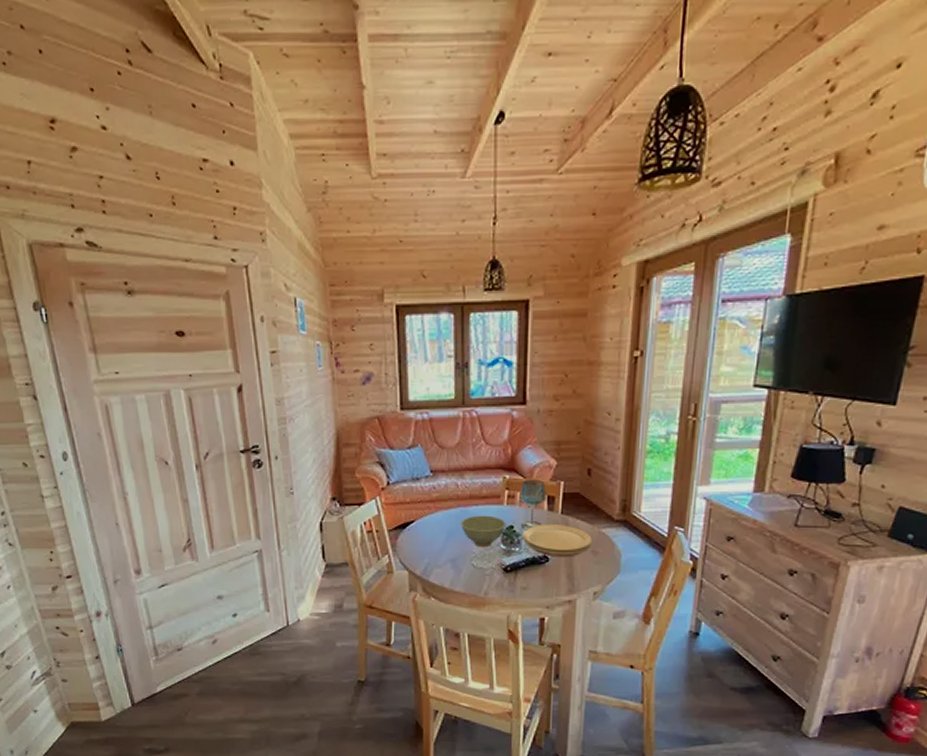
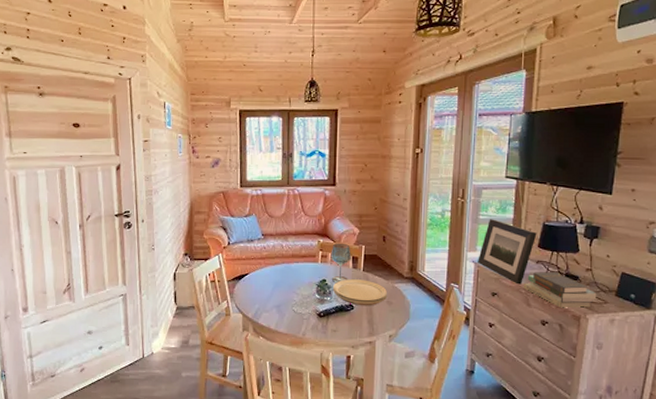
bowl: present [460,515,506,548] -> none [284,270,320,297]
picture frame: none [710,442,791,526] -> present [478,219,537,285]
books: none [768,509,864,554] -> present [523,272,597,308]

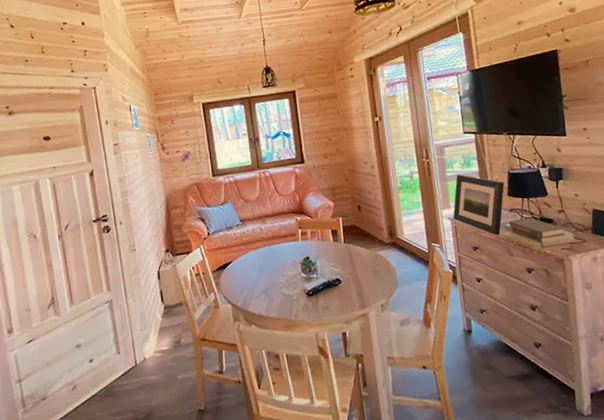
wine glass: present [330,244,351,282] -> none [309,218,331,259]
plate: present [333,279,388,306] -> none [317,251,373,279]

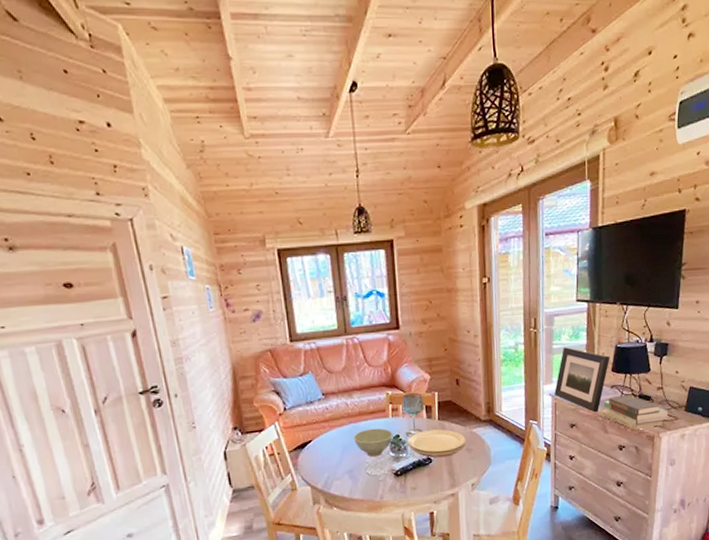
bowl: none [267,250,304,278] -> present [353,428,393,458]
wine glass: none [309,218,331,259] -> present [401,393,424,437]
plate: none [317,251,373,279] -> present [408,429,467,458]

